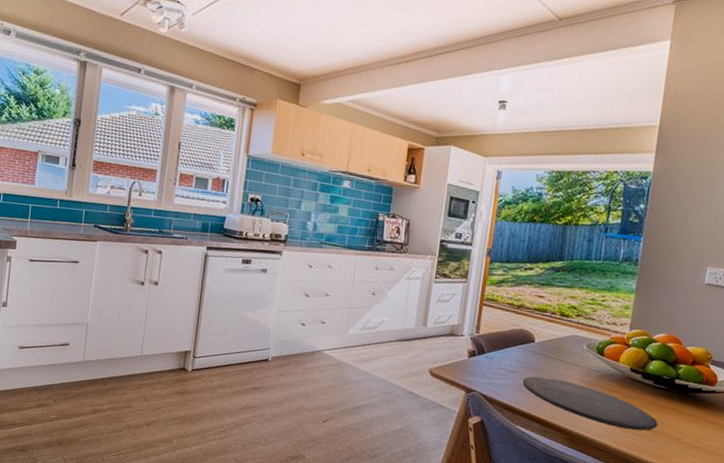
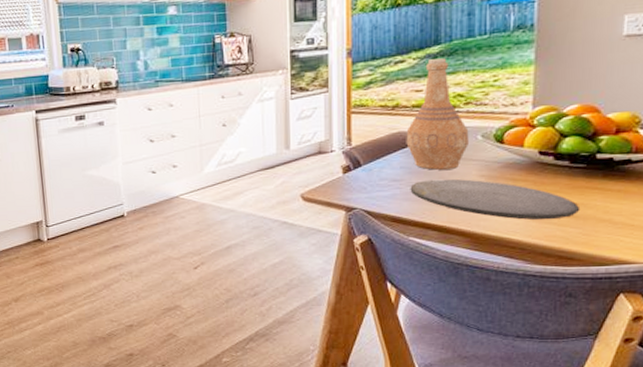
vase: none [524,272,577,371] -> present [406,58,469,170]

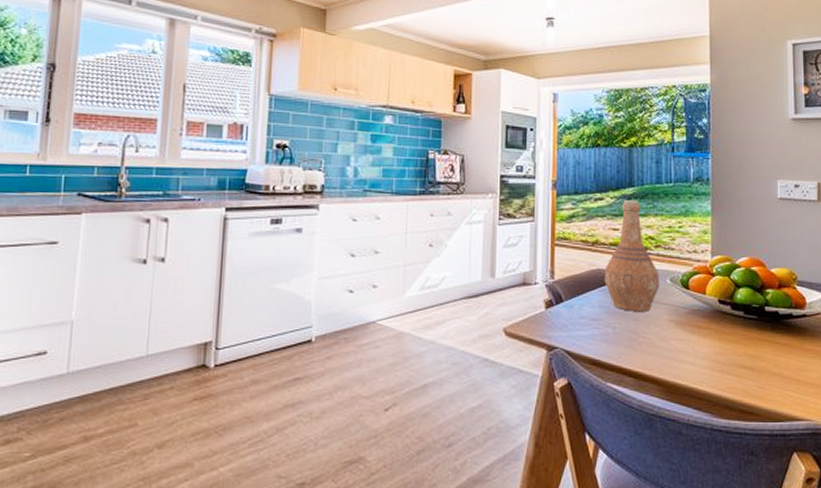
plate: present [410,178,579,220] -> none [608,321,754,371]

